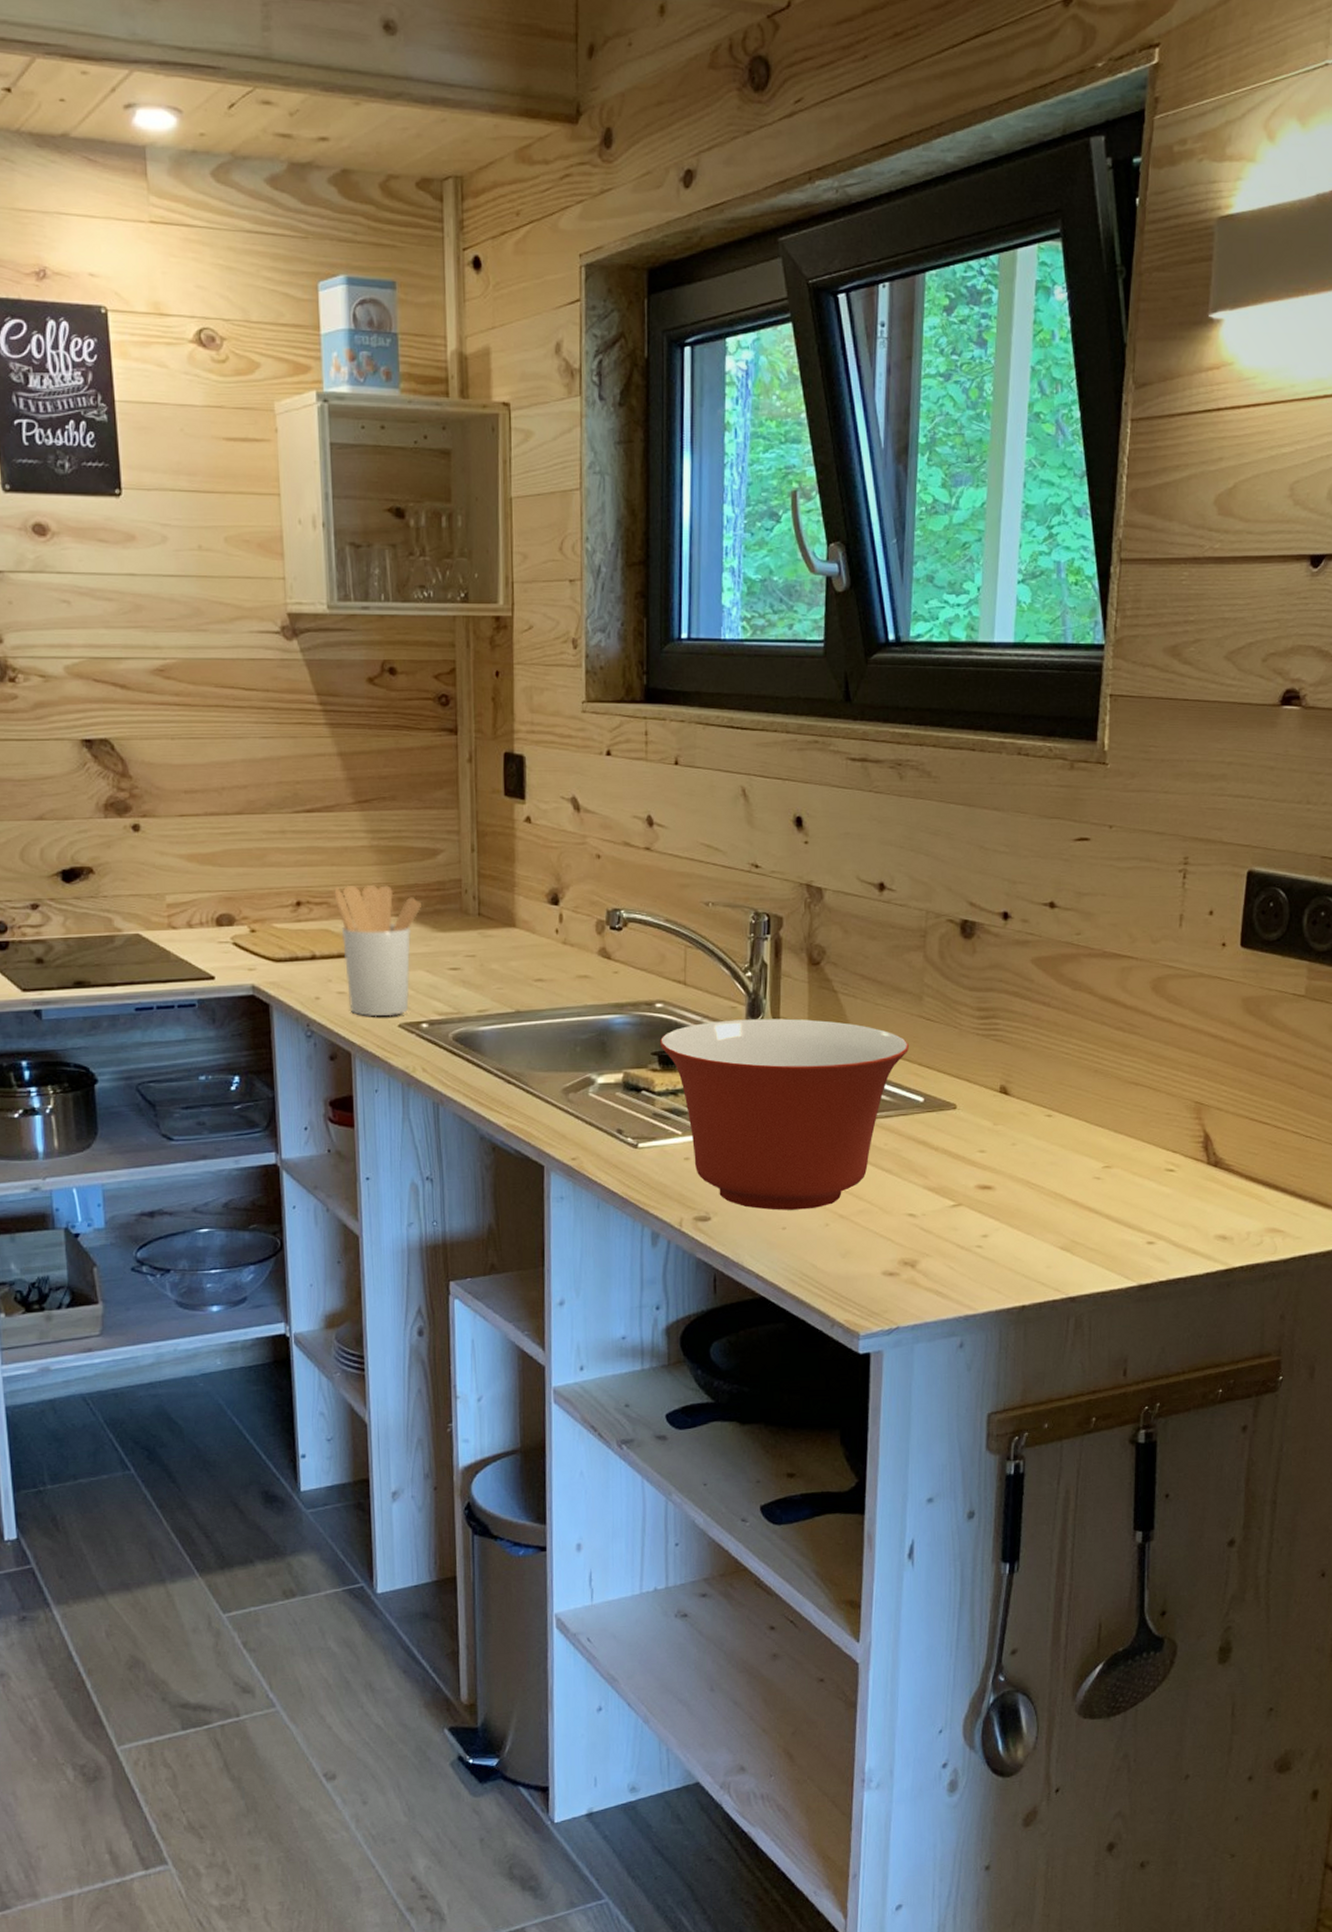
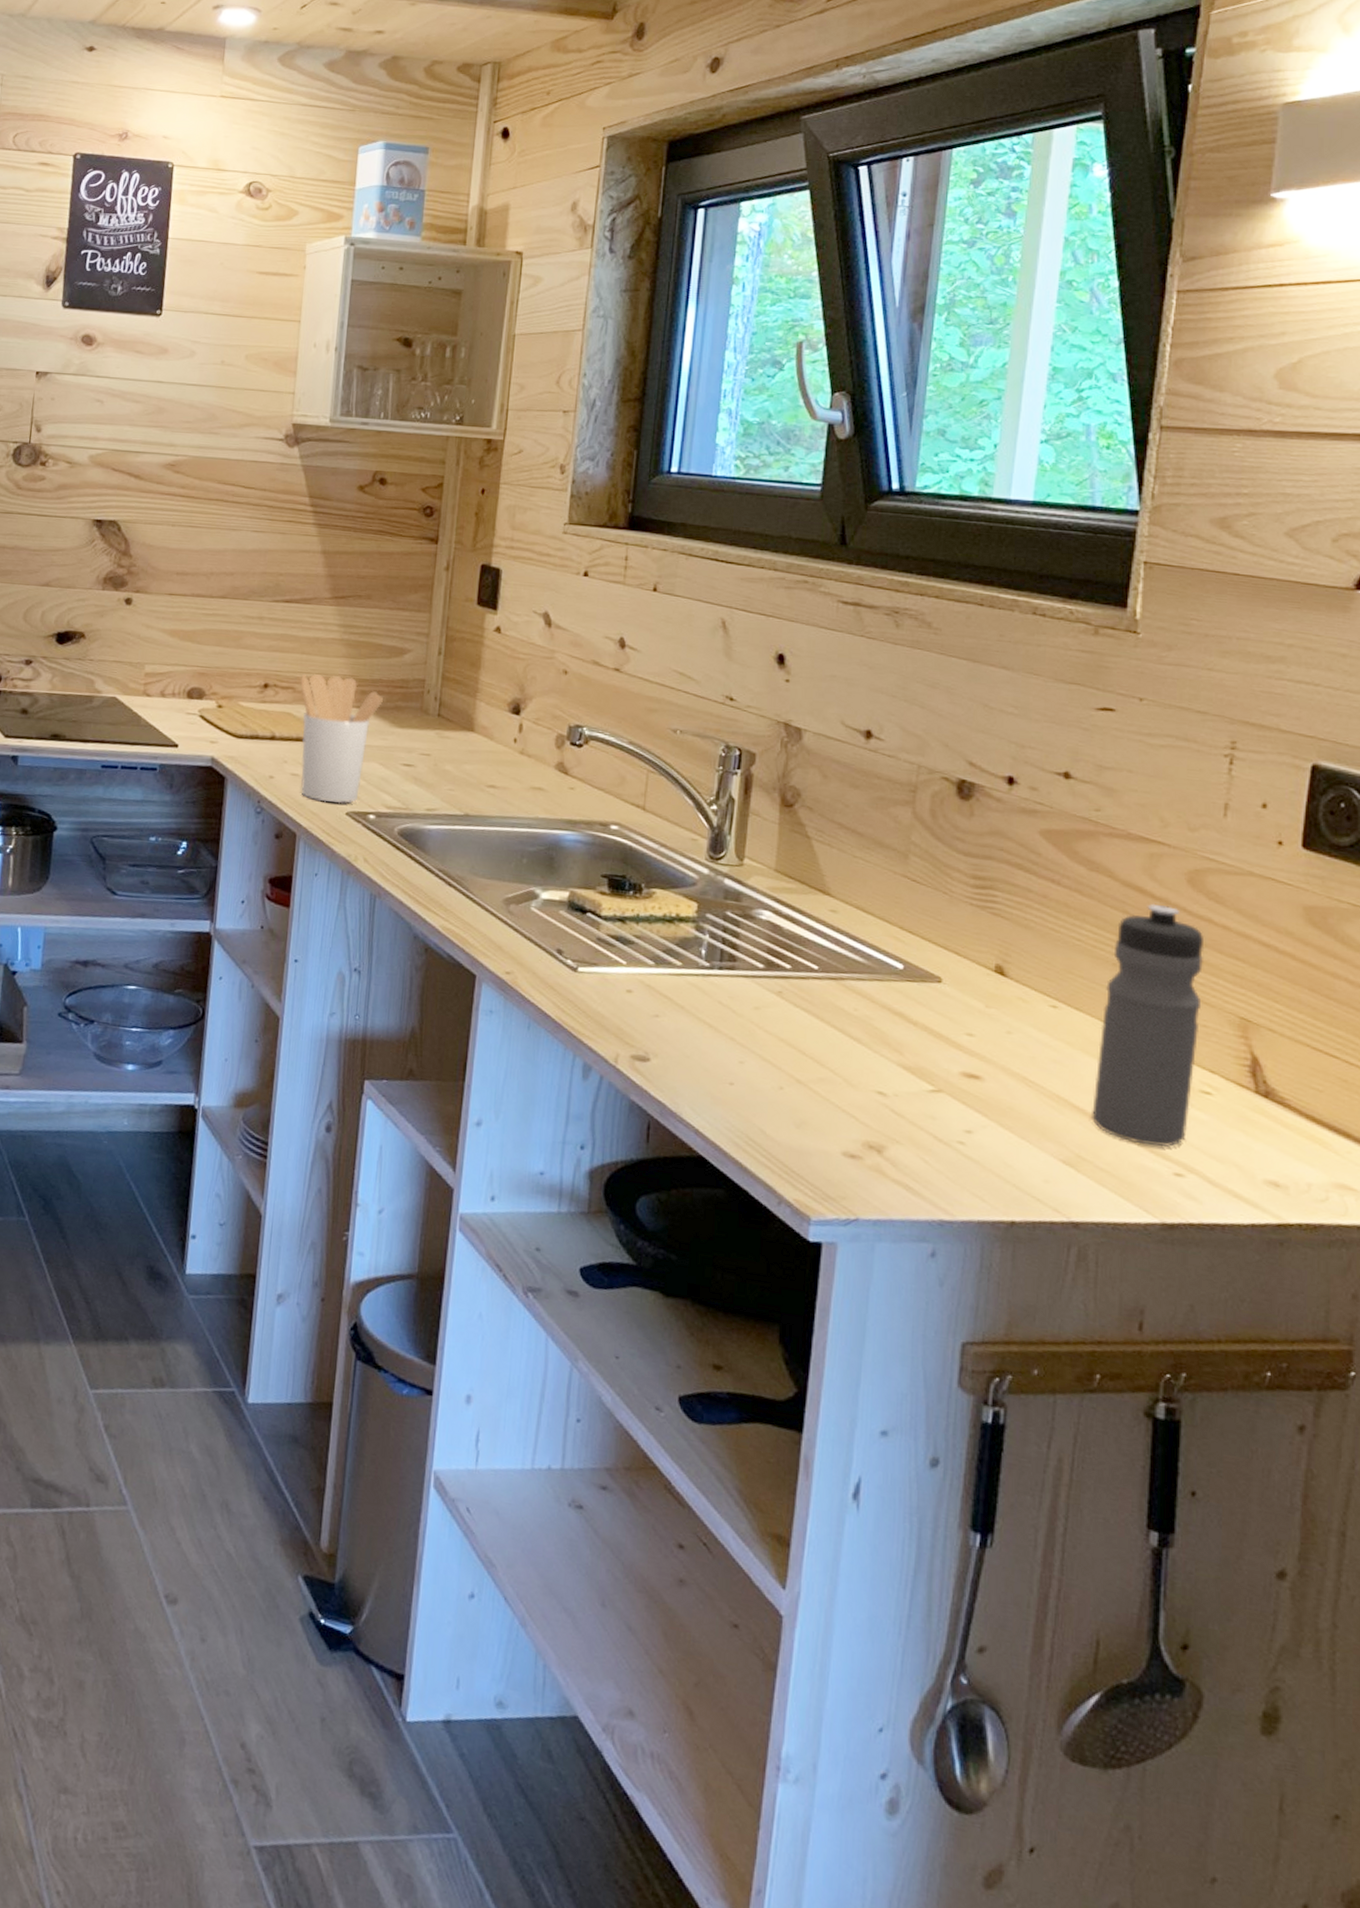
mixing bowl: present [659,1018,910,1210] -> none [611,851,890,1068]
water bottle: none [1081,1012,1167,1223] -> present [1090,903,1205,1147]

